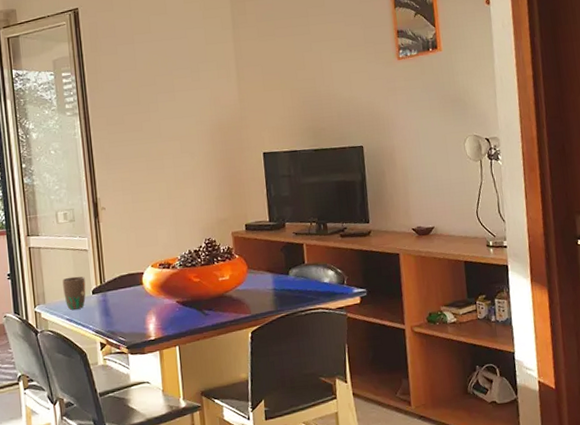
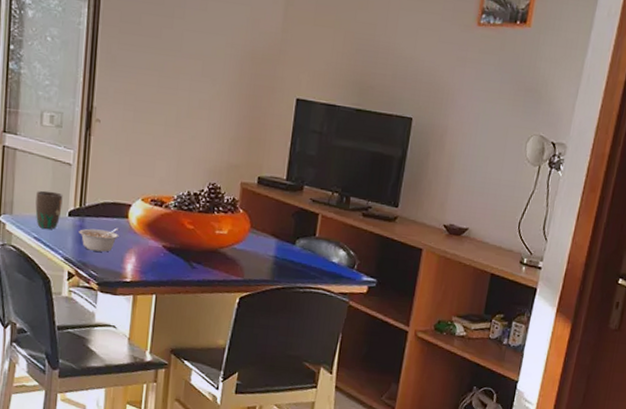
legume: none [103,295,138,320] -> present [79,227,119,252]

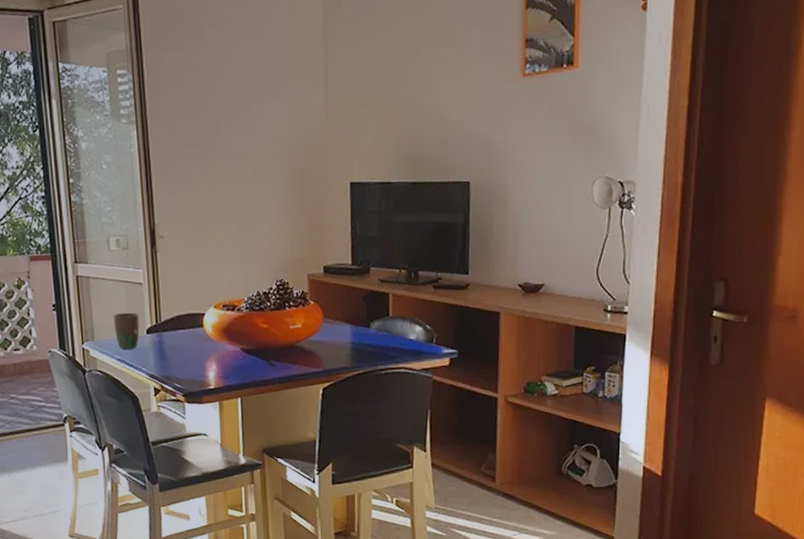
legume: present [79,227,119,252] -> none [158,338,198,364]

